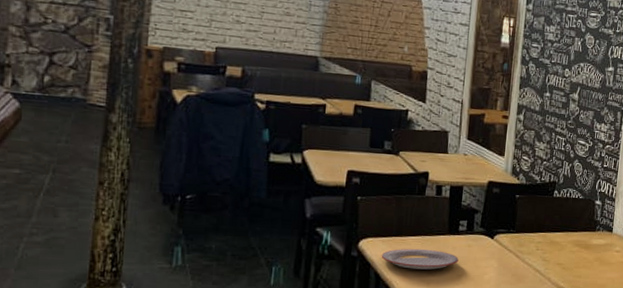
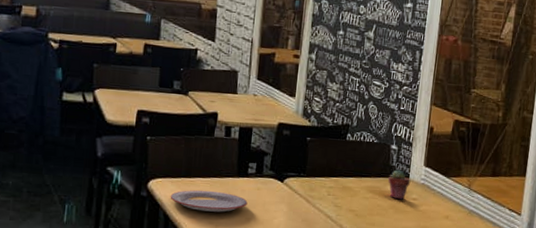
potted succulent: none [593,224,614,253] -> present [388,169,410,200]

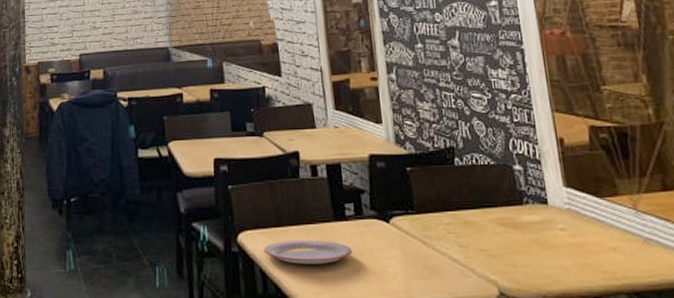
potted succulent: present [388,169,410,200] -> none [520,194,551,232]

